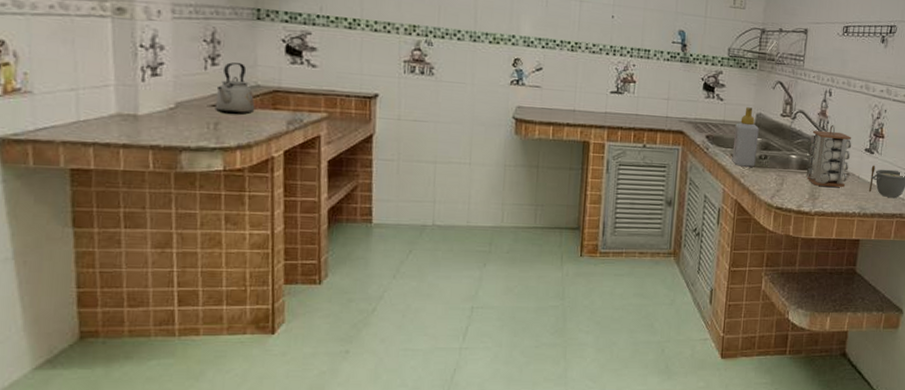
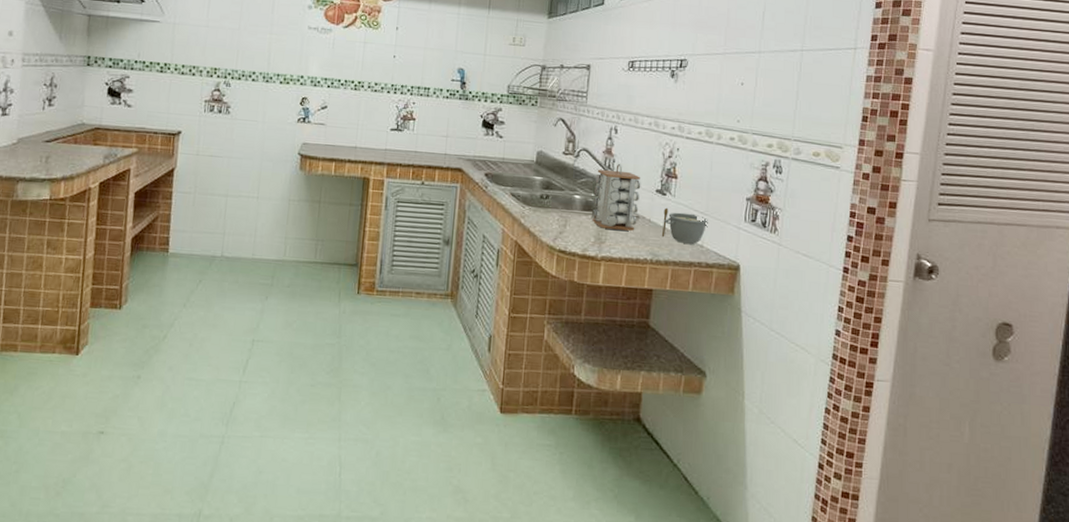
kettle: present [215,62,255,116] -> none [47,103,80,151]
soap bottle: present [732,107,759,167] -> none [511,145,540,207]

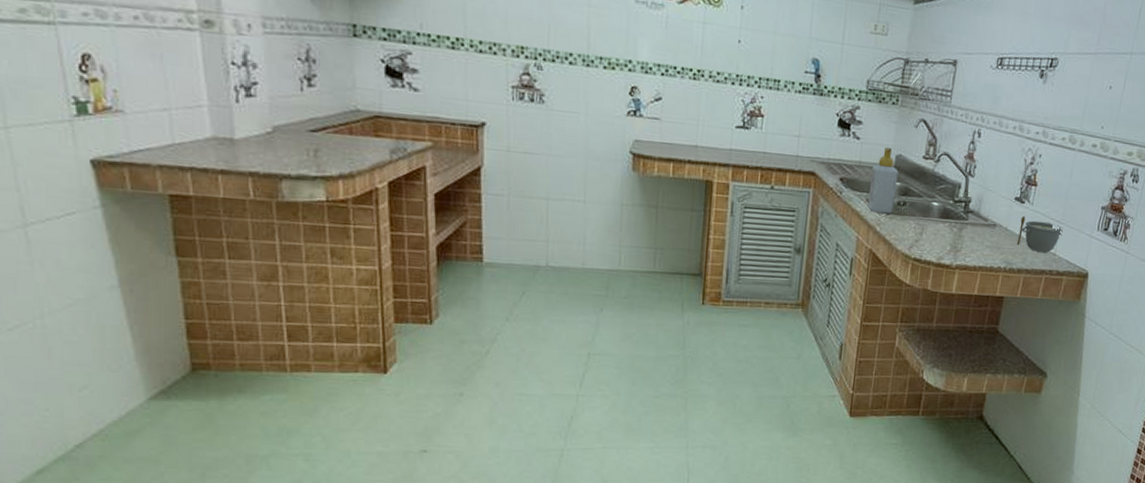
soap bottle: none [511,145,540,207] -> present [867,147,898,214]
spice rack: present [591,163,641,231] -> none [948,169,1001,240]

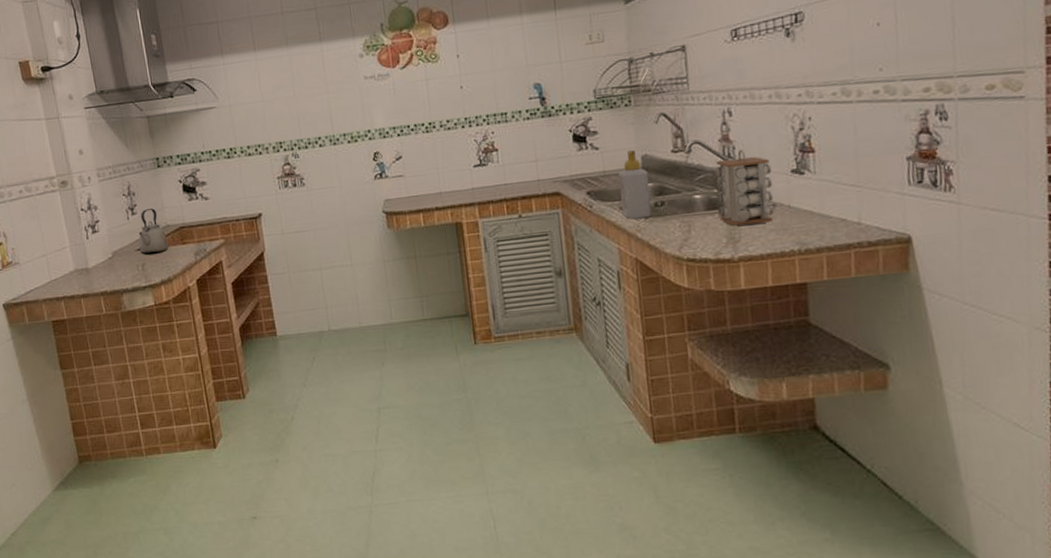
kettle: none [314,83,356,143] -> present [139,208,169,256]
spice rack: none [948,169,1001,240] -> present [715,149,774,226]
cooking pot: present [1016,215,1063,253] -> none [804,187,862,225]

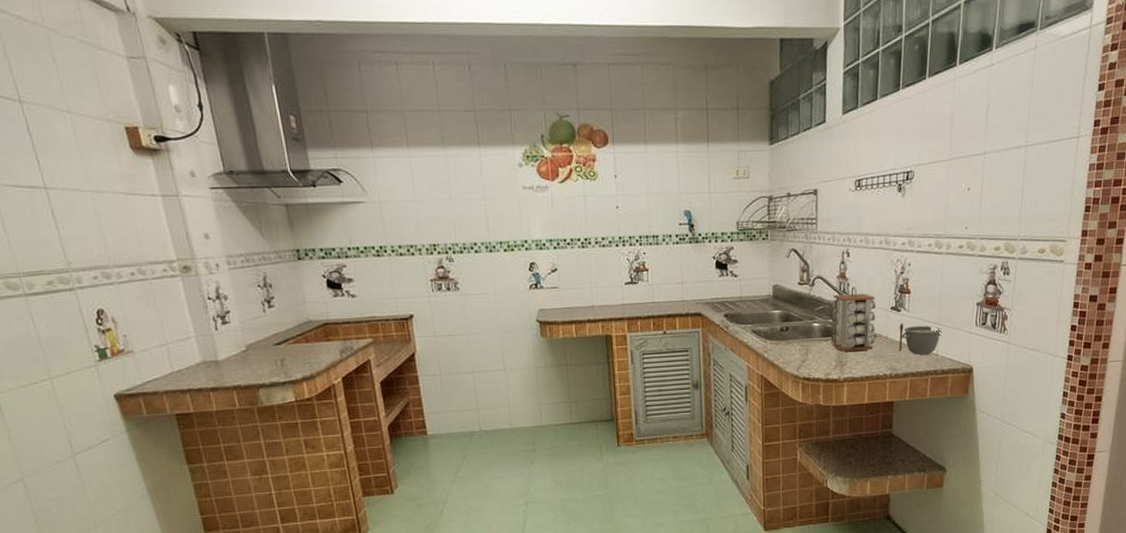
kettle: present [139,208,169,256] -> none [277,302,312,351]
soap bottle: present [618,150,652,220] -> none [752,280,778,341]
cooking pot: none [804,187,862,225] -> present [898,323,942,355]

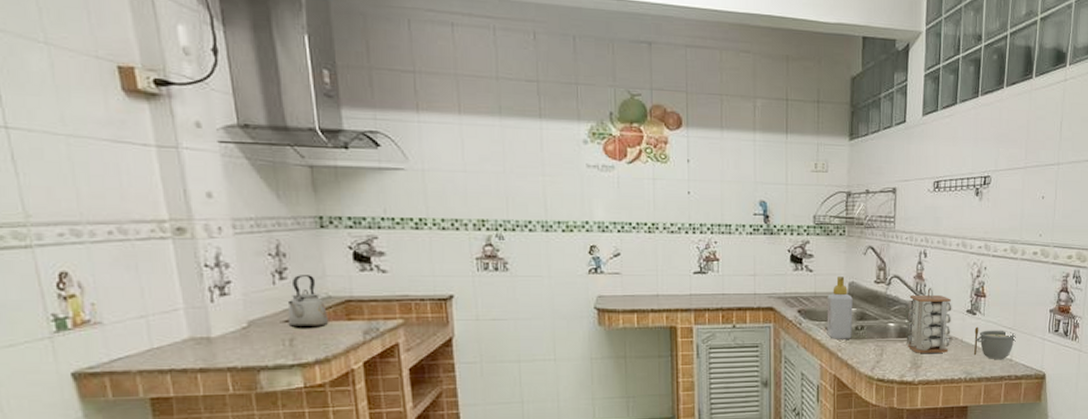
kettle: none [277,302,312,351] -> present [287,275,329,330]
soap bottle: none [752,280,778,341] -> present [827,277,853,339]

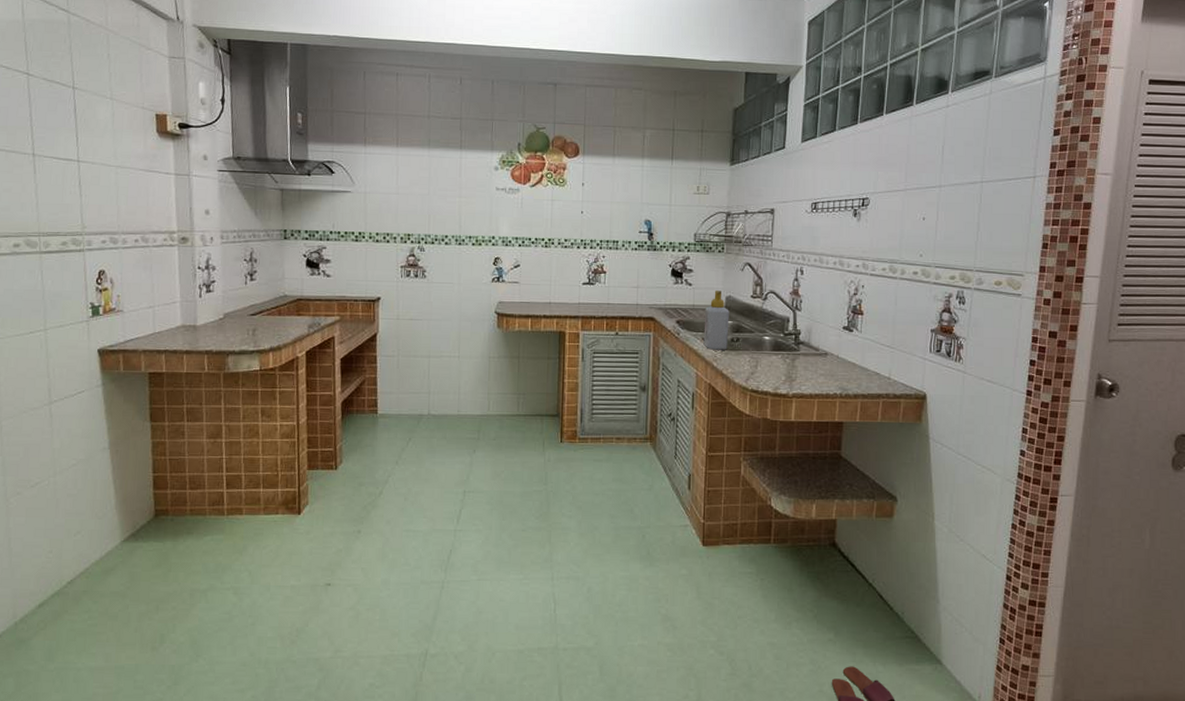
kettle: present [287,275,329,330] -> none [253,277,284,322]
spice rack: present [906,287,952,354] -> none [781,303,828,369]
cooking pot: present [973,326,1016,360] -> none [850,343,894,378]

